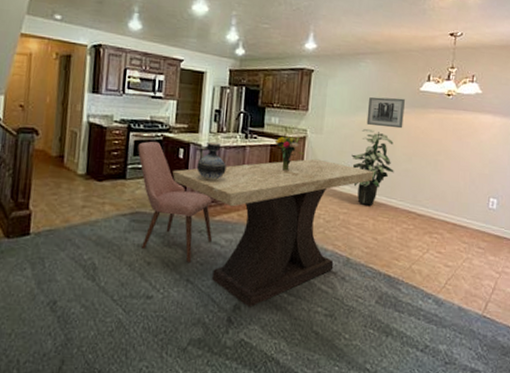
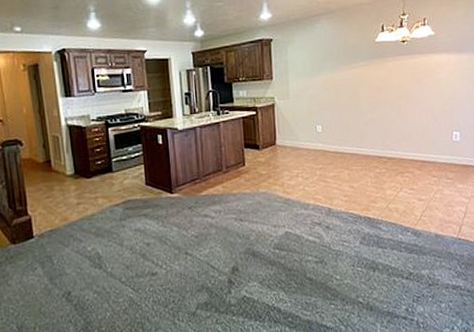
chair: present [138,141,212,262] -> none [118,133,202,237]
table: present [173,158,374,308] -> none [155,123,343,268]
ceramic jug: present [196,141,226,181] -> none [176,123,205,161]
bouquet: present [273,135,305,172] -> none [244,105,276,140]
indoor plant: present [352,128,394,206] -> none [319,86,361,158]
wall art: present [366,97,405,129] -> none [328,52,364,84]

